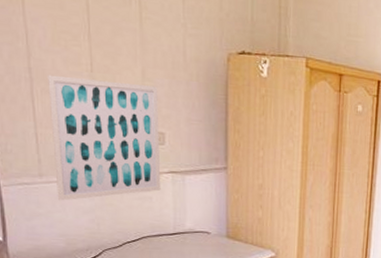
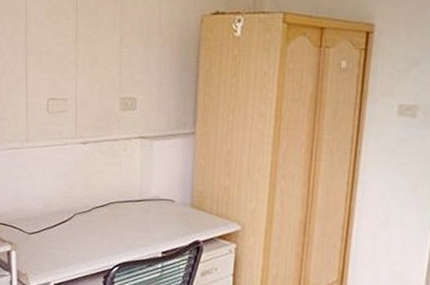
wall art: present [48,74,161,201] -> none [39,47,133,165]

